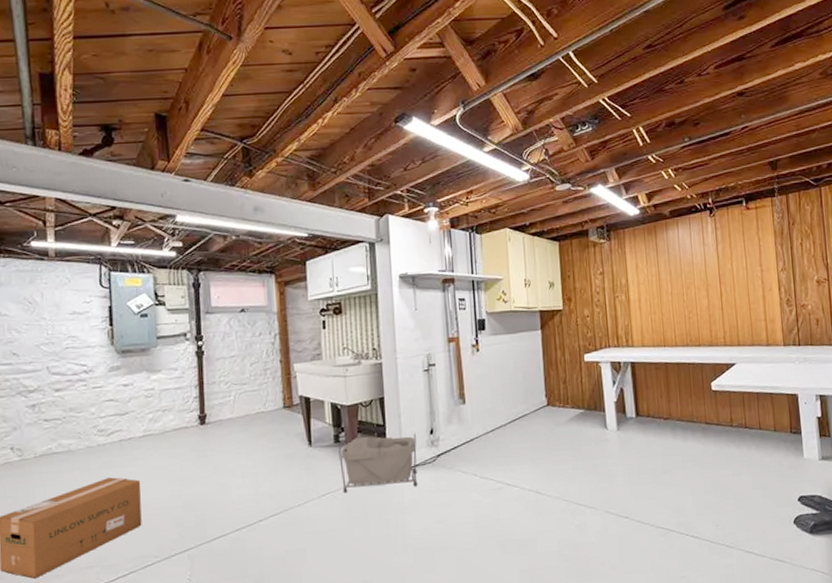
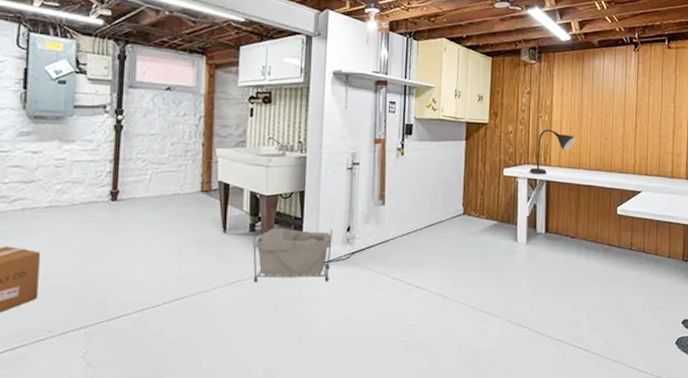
desk lamp: none [610,308,658,358] -> present [528,129,576,175]

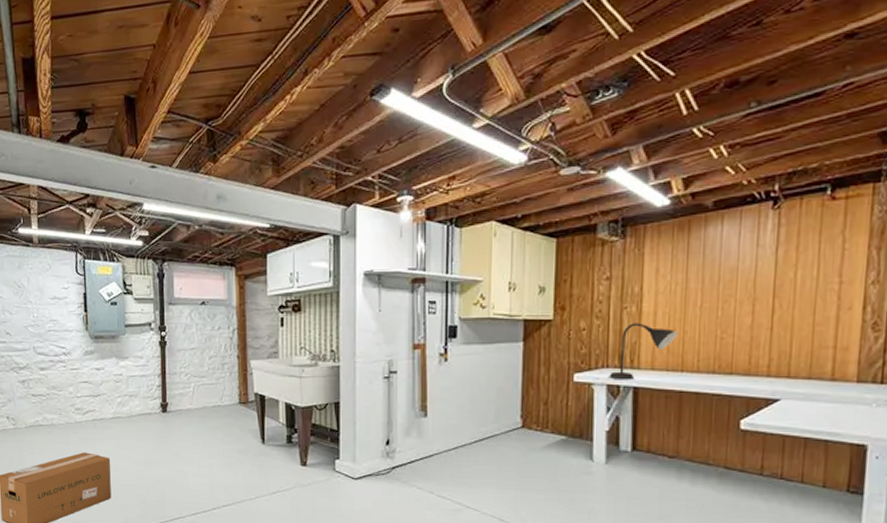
laundry basket: present [253,227,333,283] -> none [291,439,371,497]

